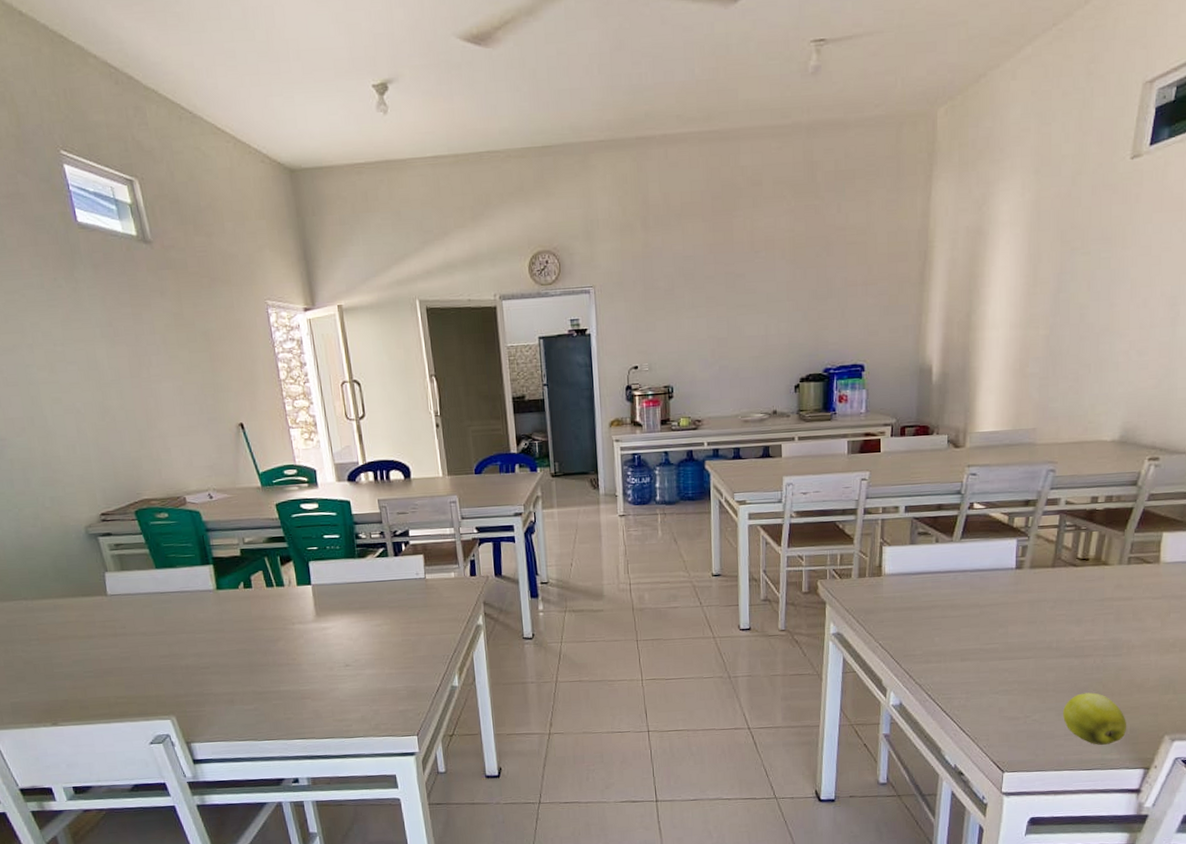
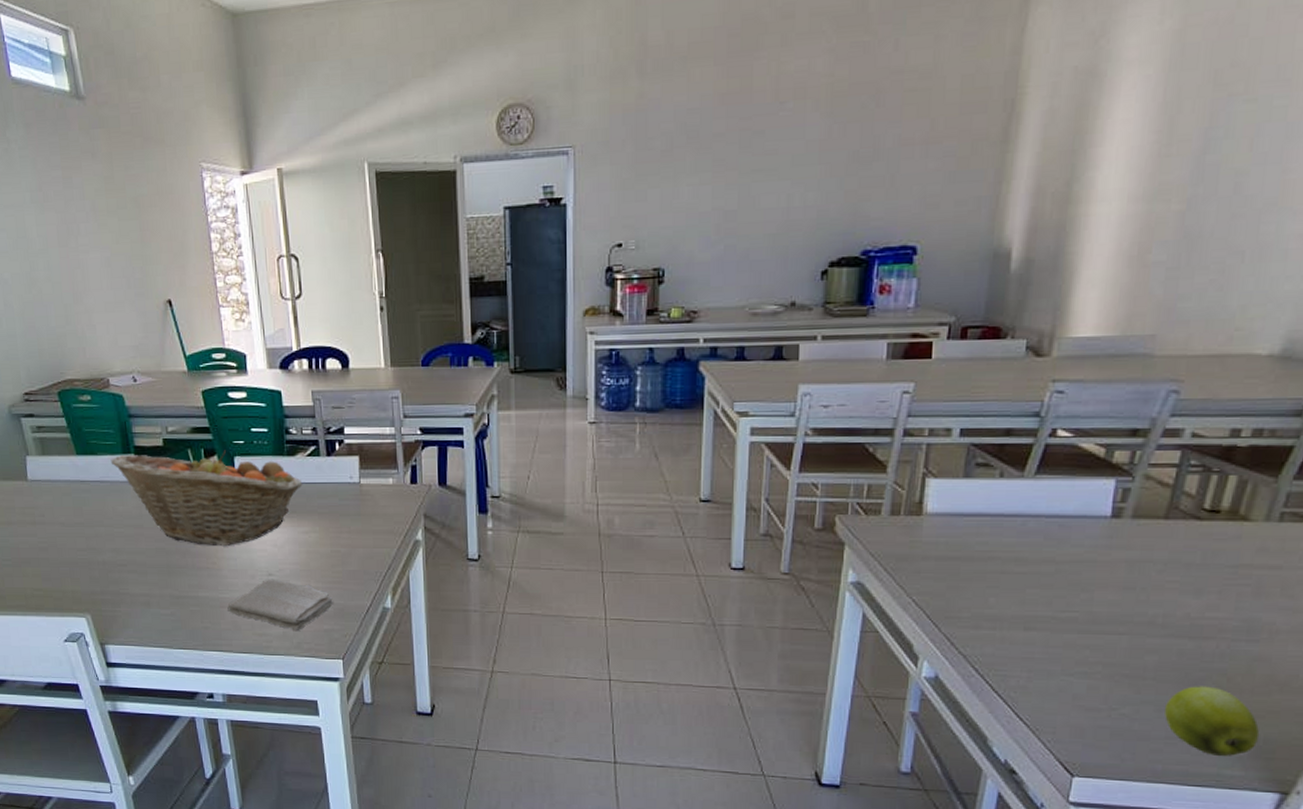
fruit basket: none [190,556,374,643] -> present [110,450,303,545]
washcloth: none [308,669,407,714] -> present [227,578,334,630]

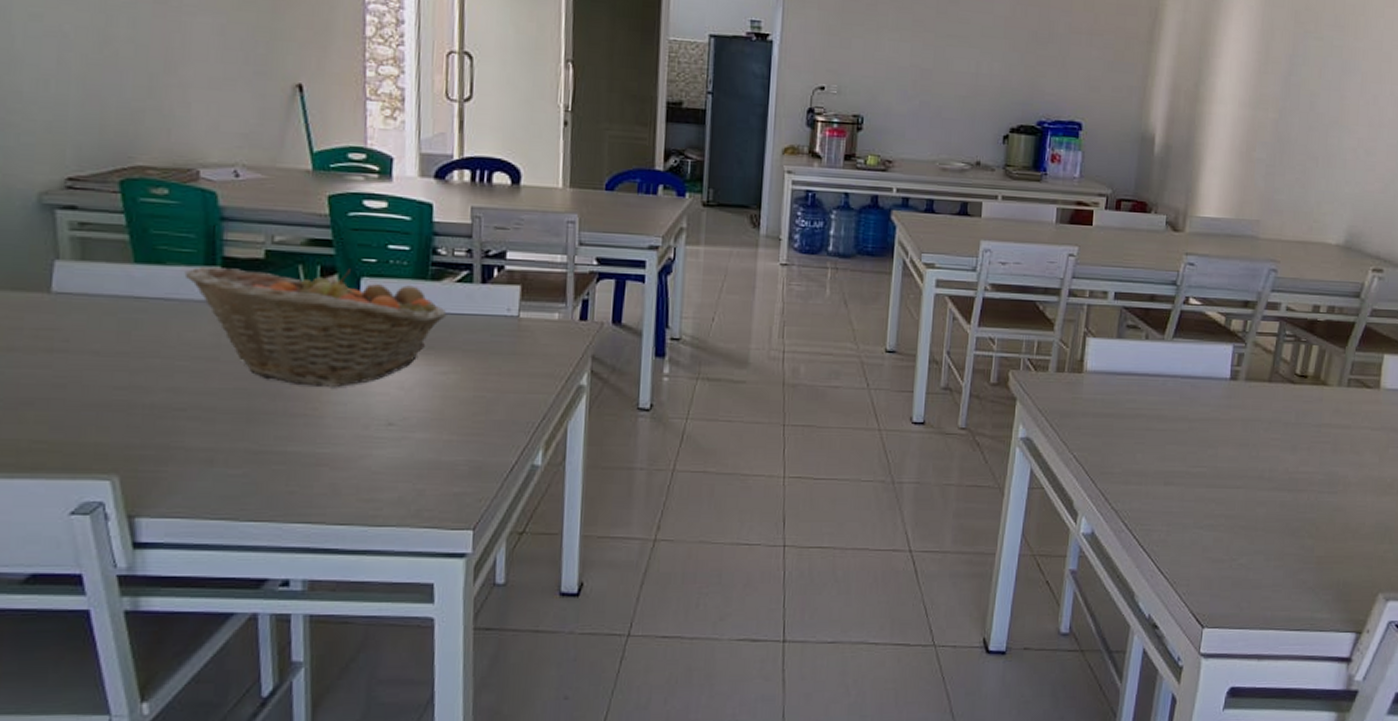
washcloth: present [227,578,334,630] -> none [325,429,471,494]
apple: present [1163,686,1260,756] -> none [1271,535,1340,600]

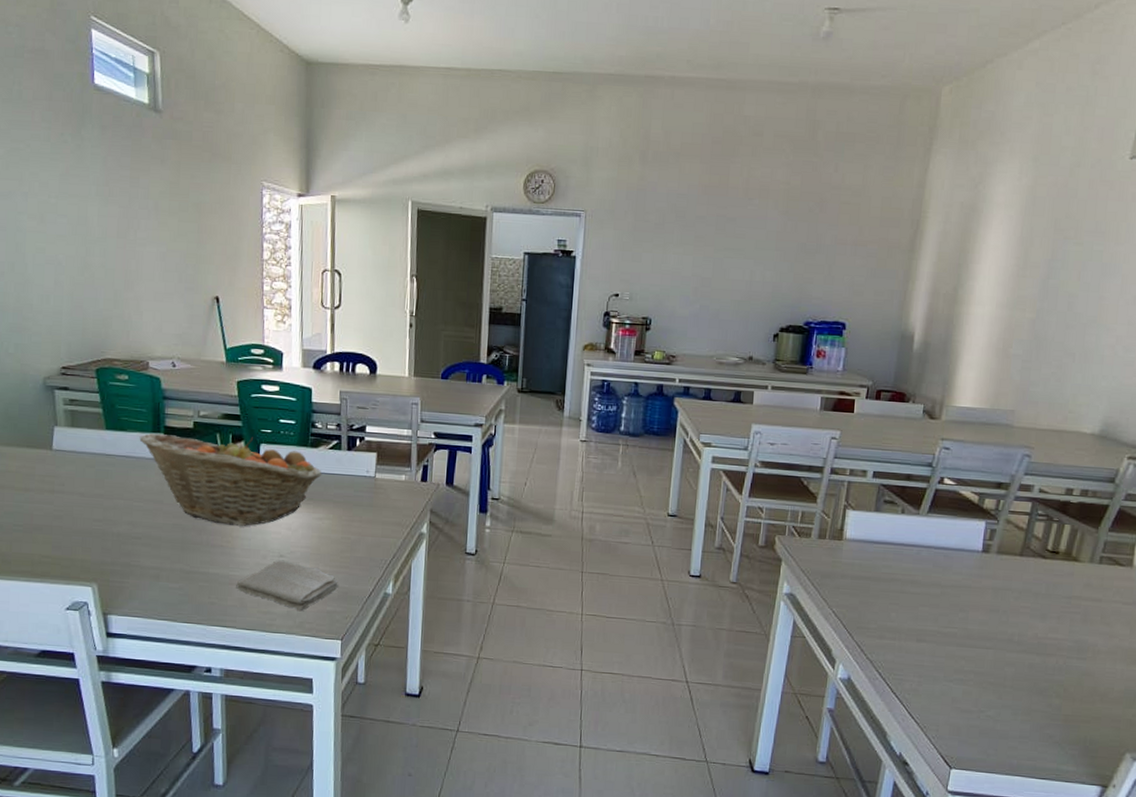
washcloth: none [325,429,471,494] -> present [236,559,339,611]

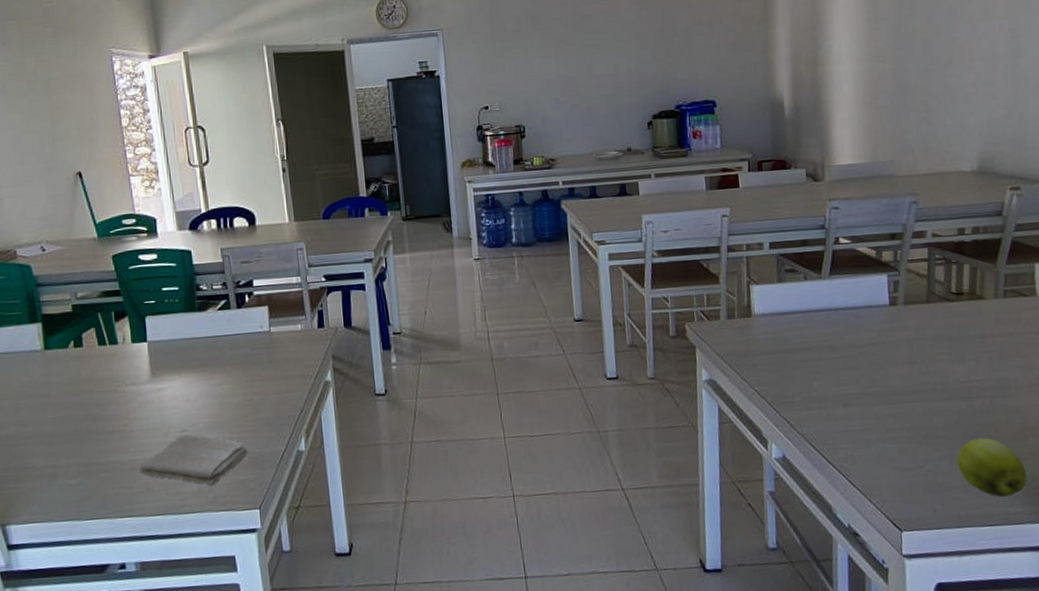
fruit basket: present [139,433,322,526] -> none [16,310,215,407]
apple: none [1018,694,1087,754] -> present [956,438,1027,497]

